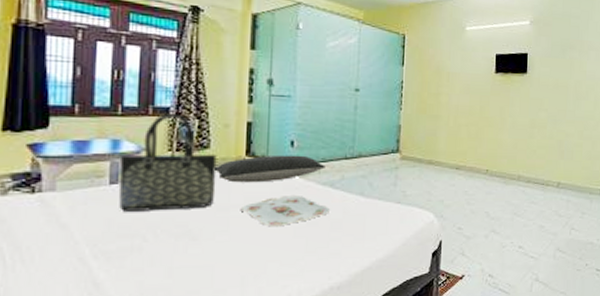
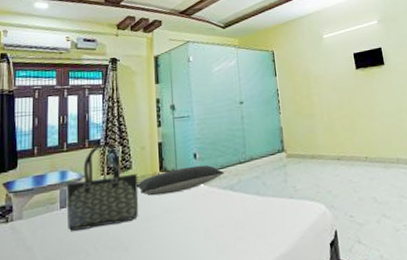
serving tray: present [240,196,330,227] -> none [159,201,233,233]

